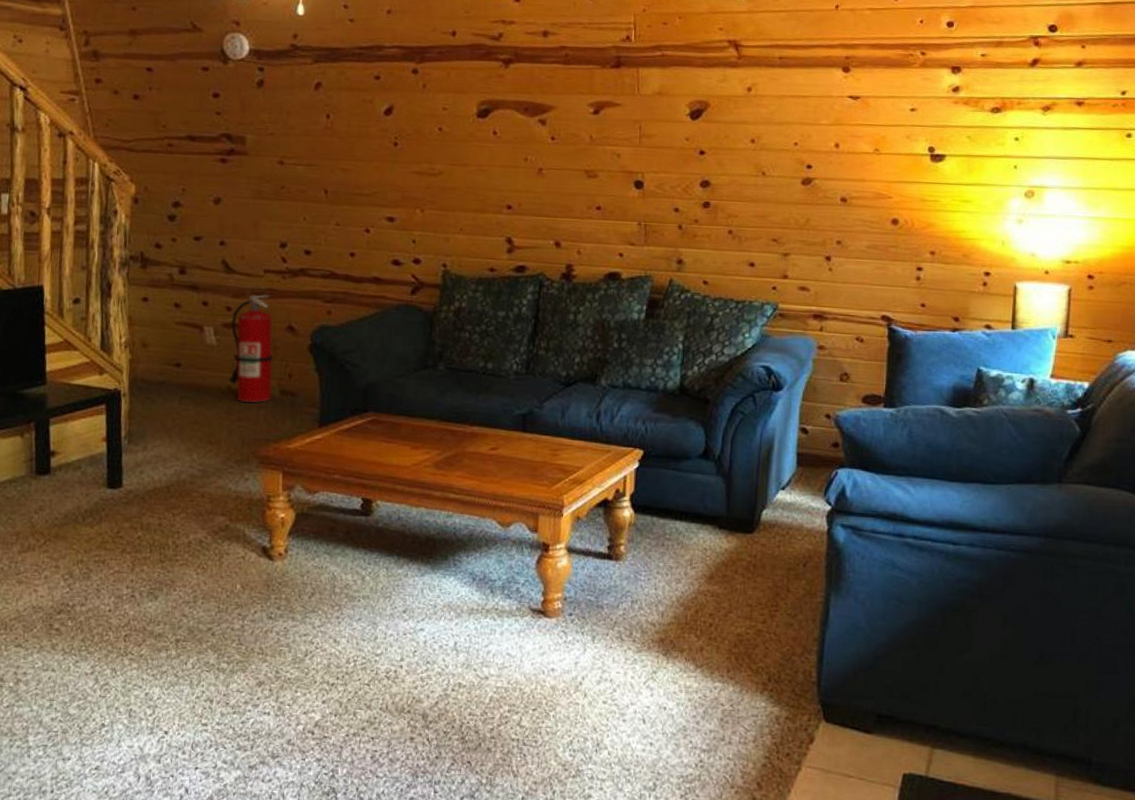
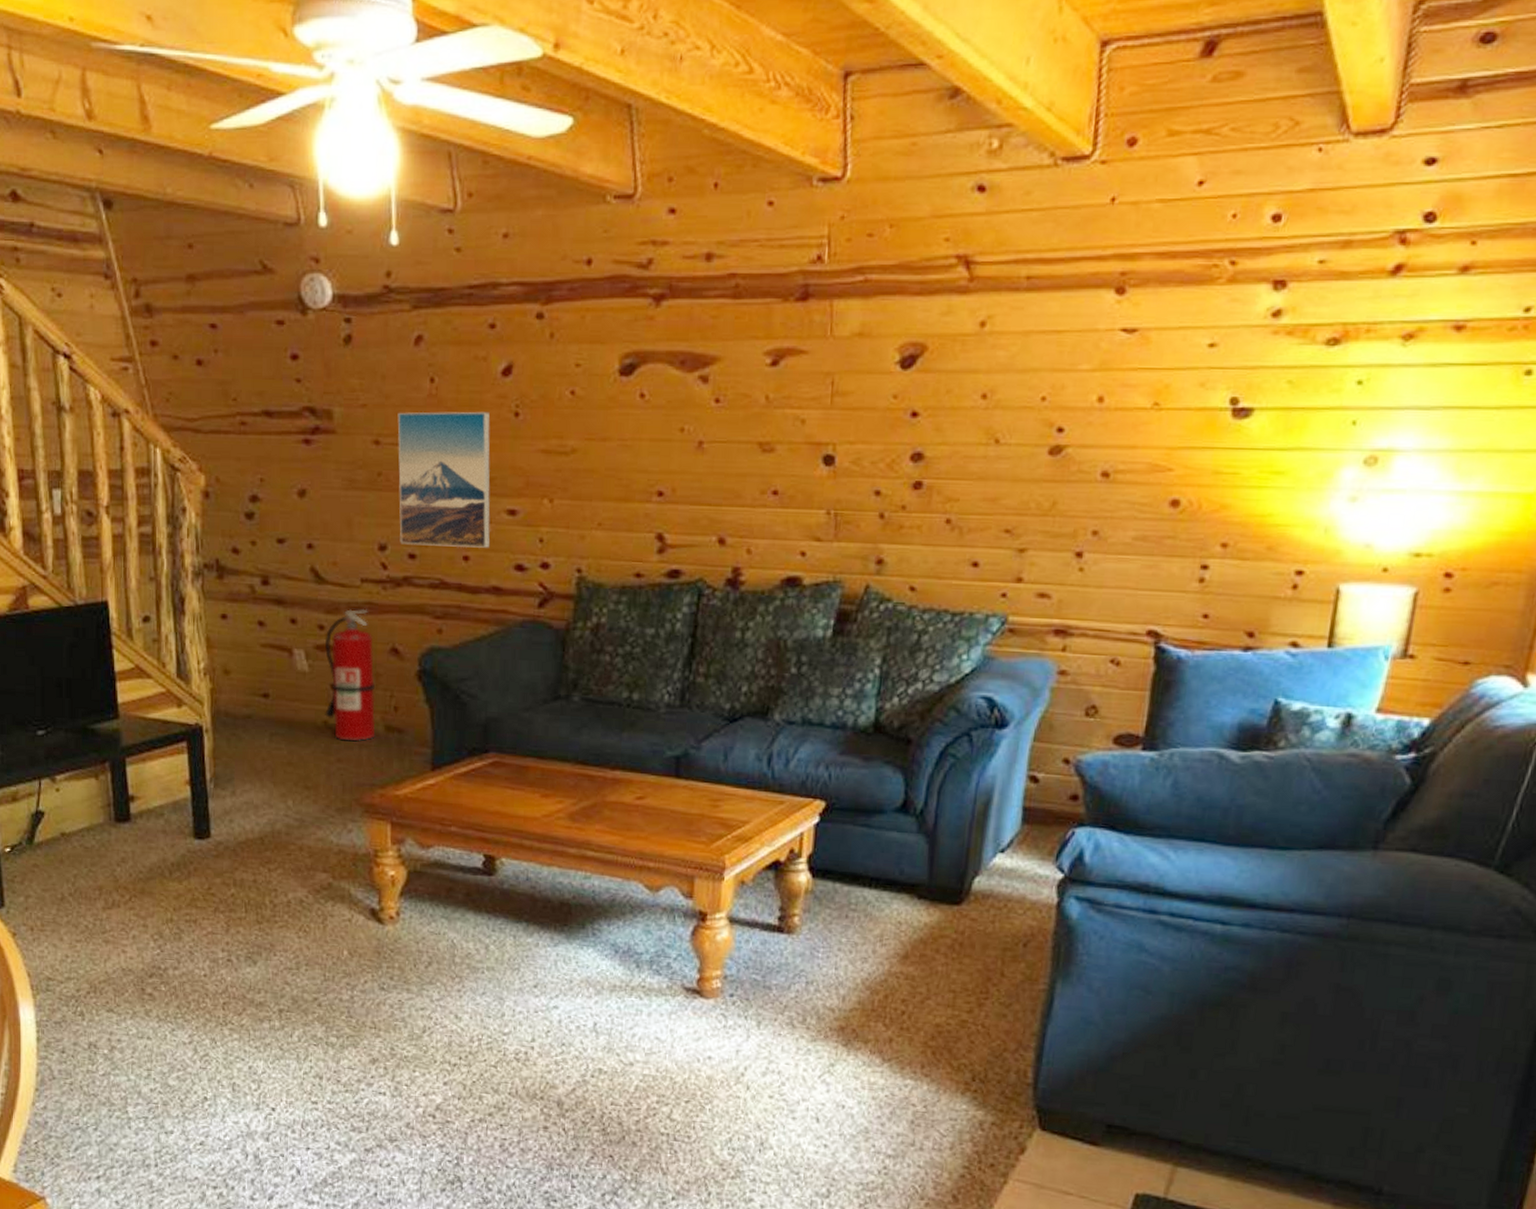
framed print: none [298,140,374,247] -> present [397,411,491,548]

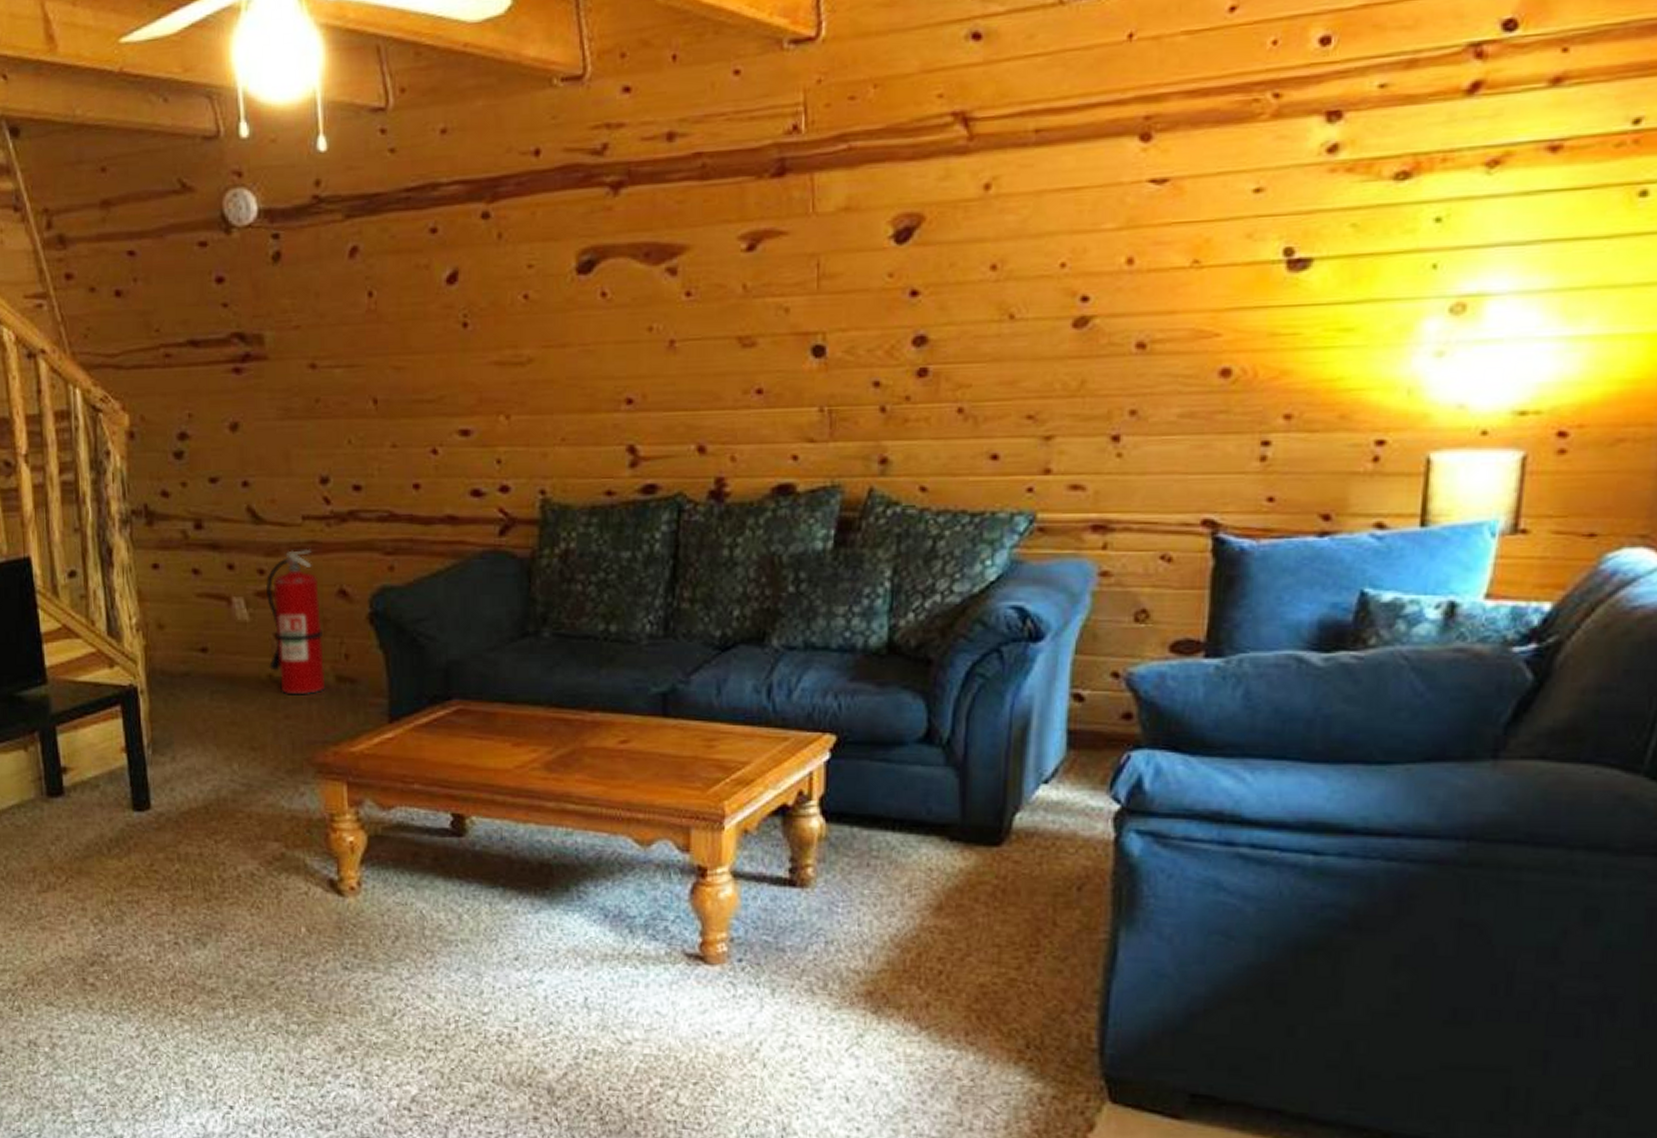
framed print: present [397,411,491,548] -> none [334,324,443,476]

